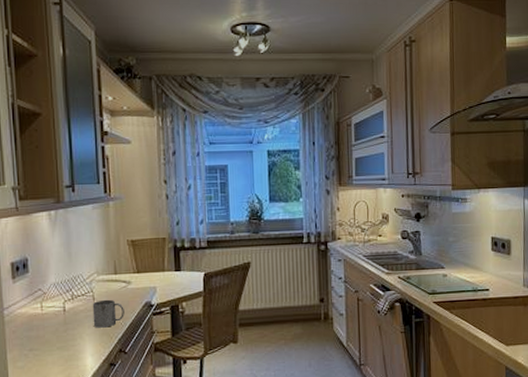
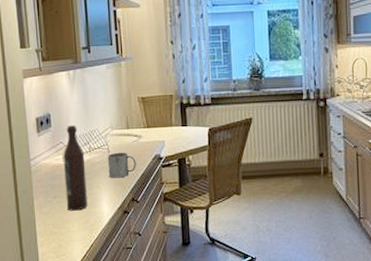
wine bottle: none [41,271,69,365] -> present [63,125,88,211]

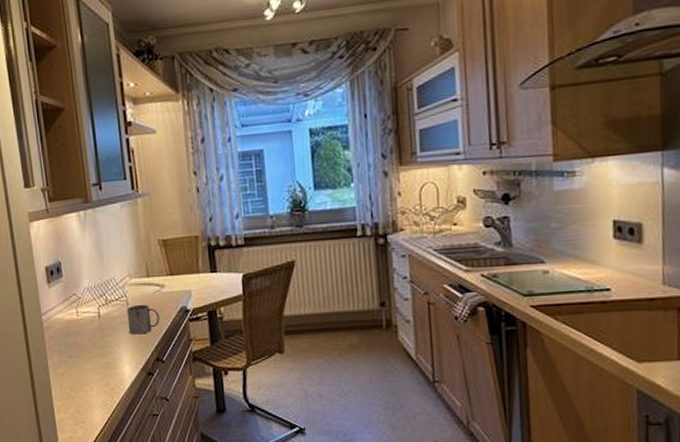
wine bottle: present [63,125,88,211] -> none [76,274,107,372]

